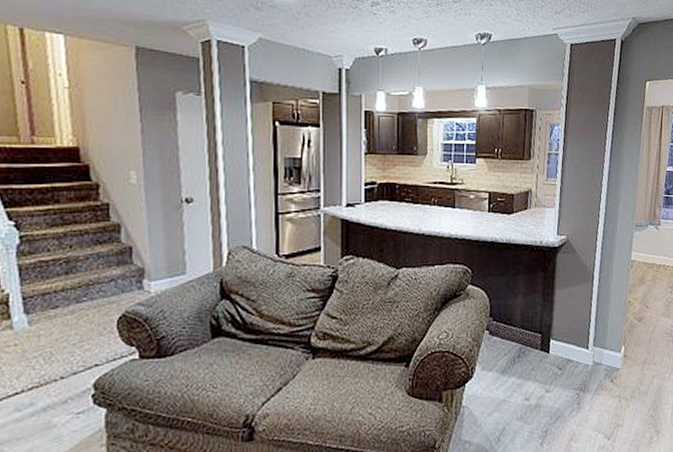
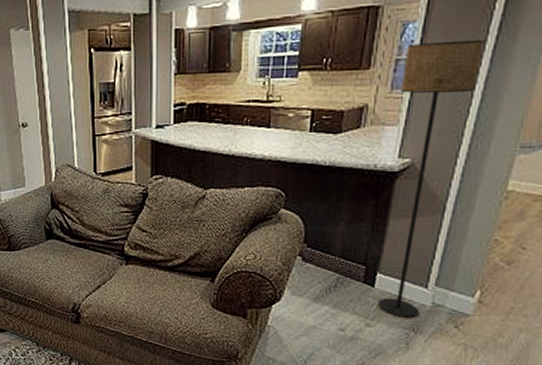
floor lamp: none [553,142,605,379] -> present [378,39,484,318]

